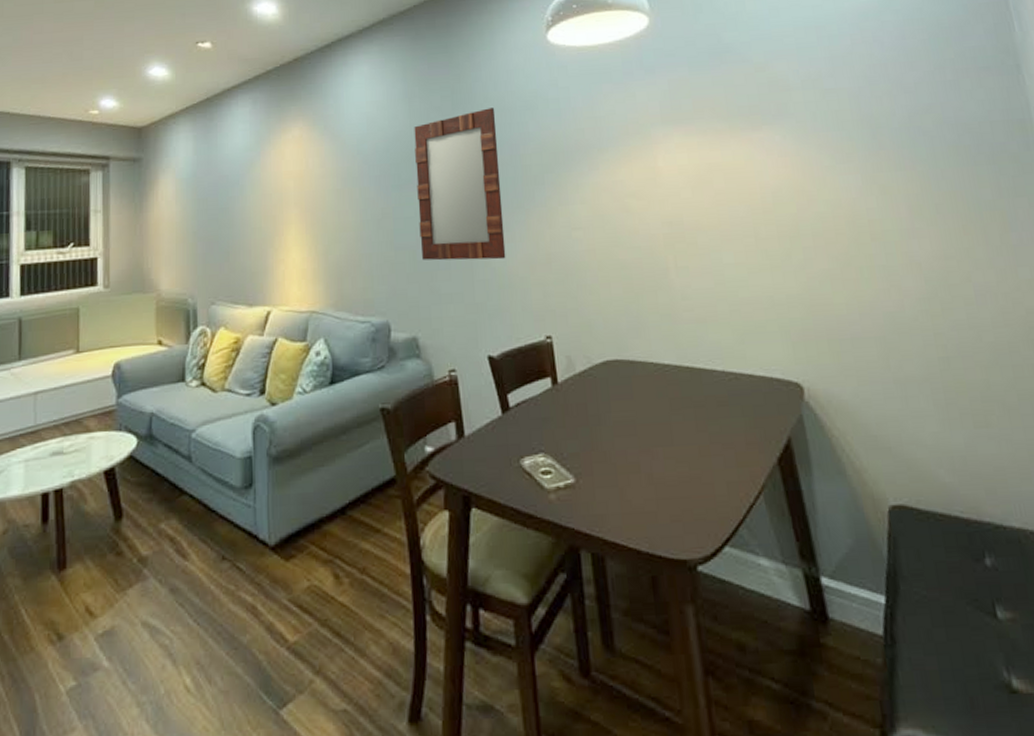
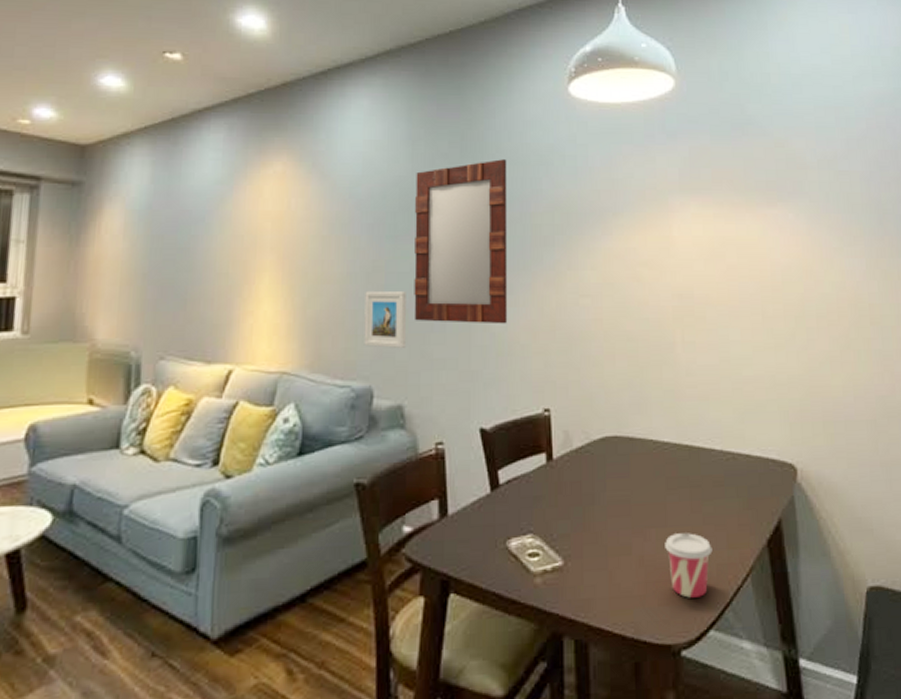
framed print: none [377,234,416,286] -> present [364,290,406,348]
cup: none [673,451,722,515] -> present [665,533,713,598]

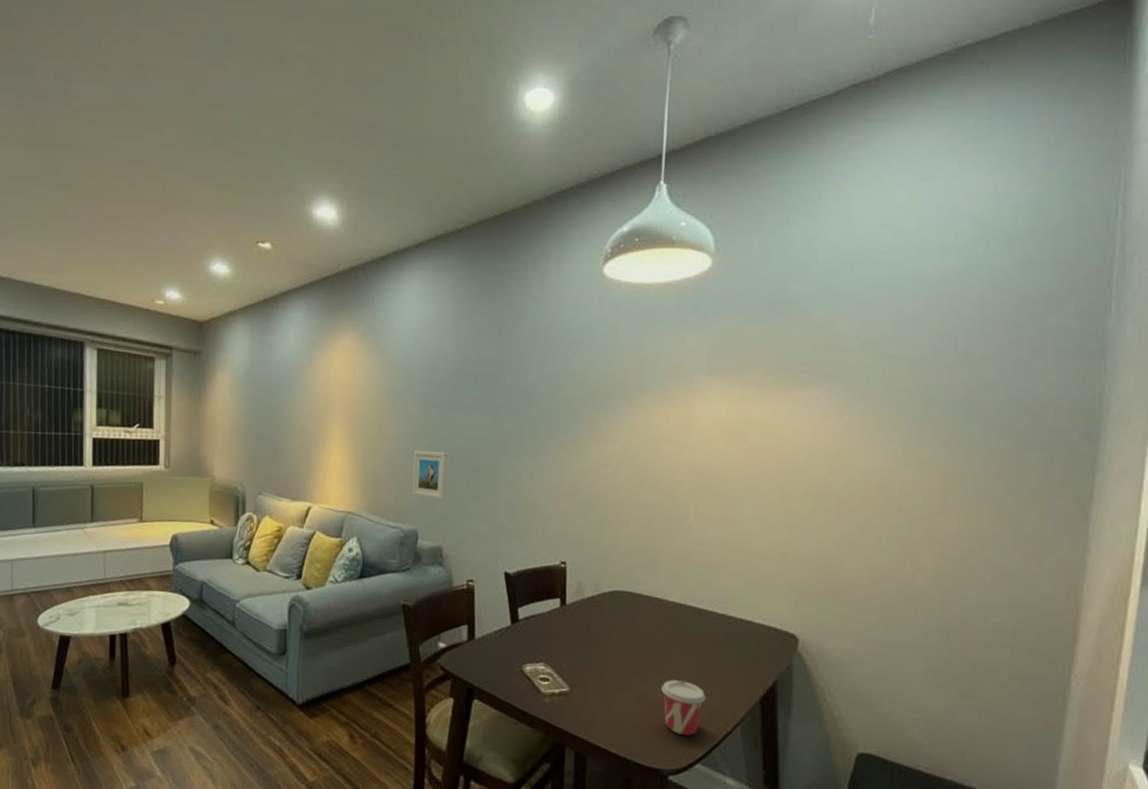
home mirror: present [414,159,508,324] -> none [454,337,541,486]

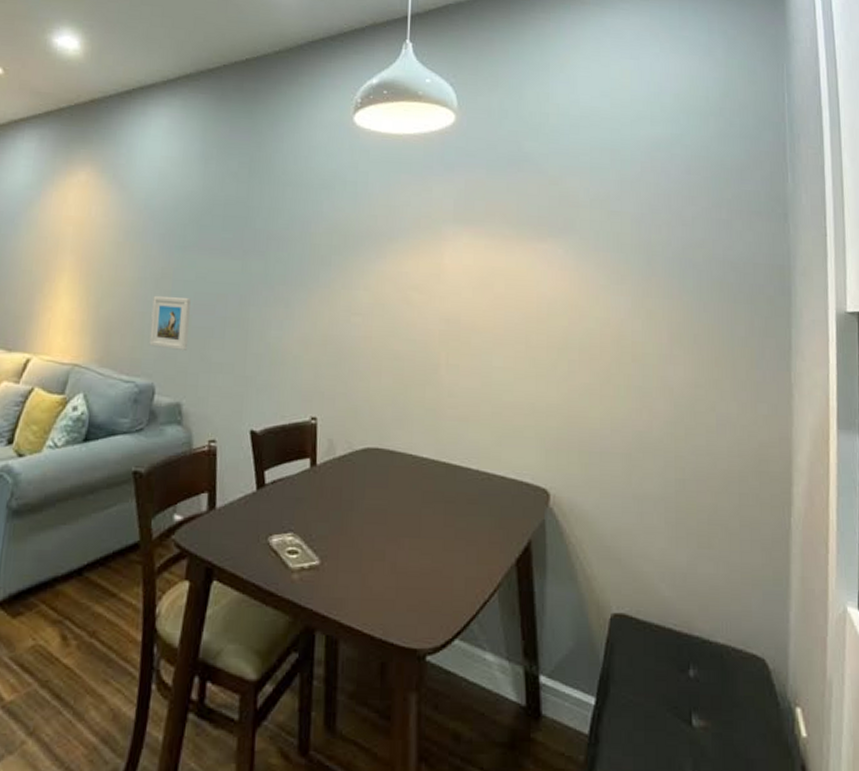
cup: present [661,680,706,736] -> none [417,545,462,607]

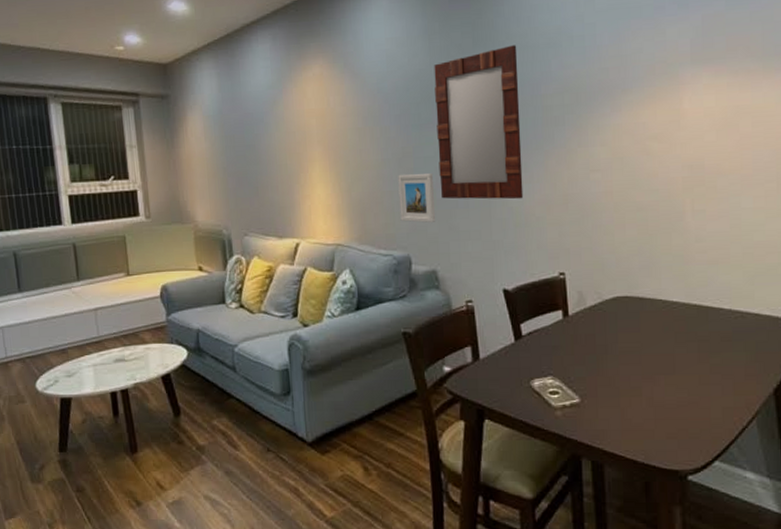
home mirror: none [197,181,292,335] -> present [434,45,524,200]

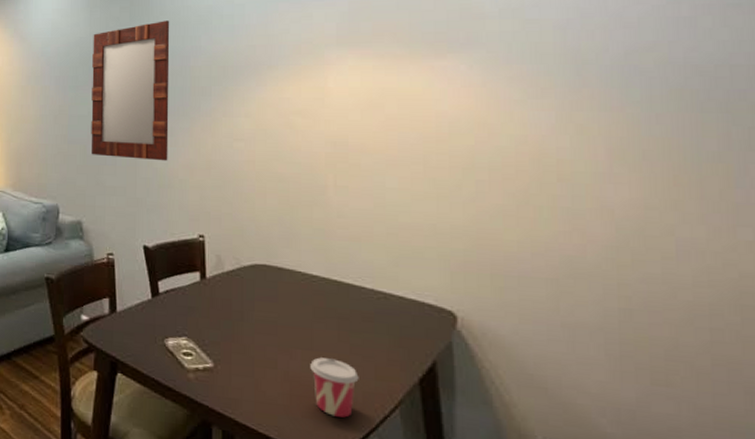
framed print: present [398,174,435,223] -> none [52,129,85,176]
cup: none [673,380,719,434] -> present [310,357,359,418]

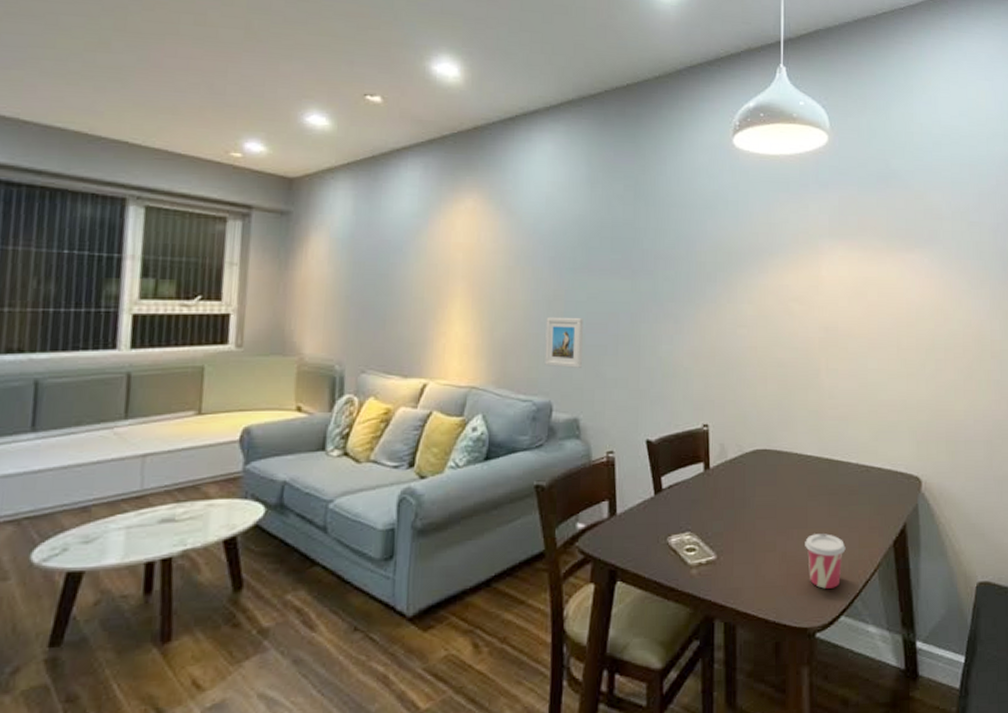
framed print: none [52,129,85,176] -> present [545,316,583,368]
home mirror: present [91,21,170,161] -> none [590,202,676,350]

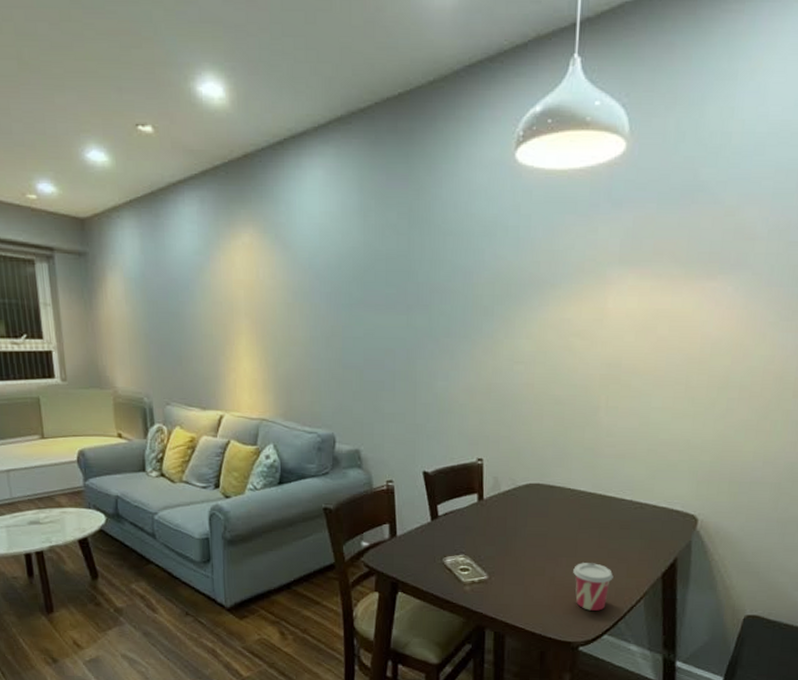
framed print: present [545,316,583,368] -> none [326,353,361,403]

